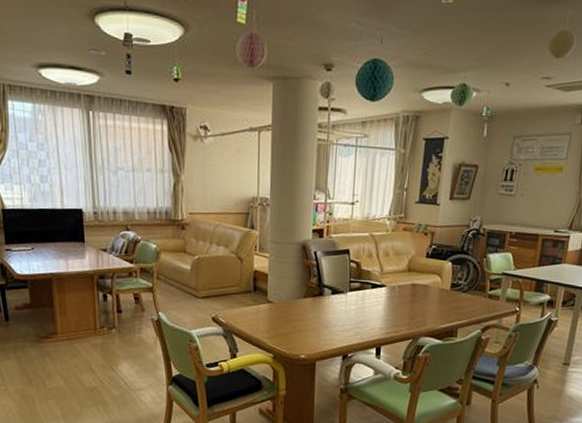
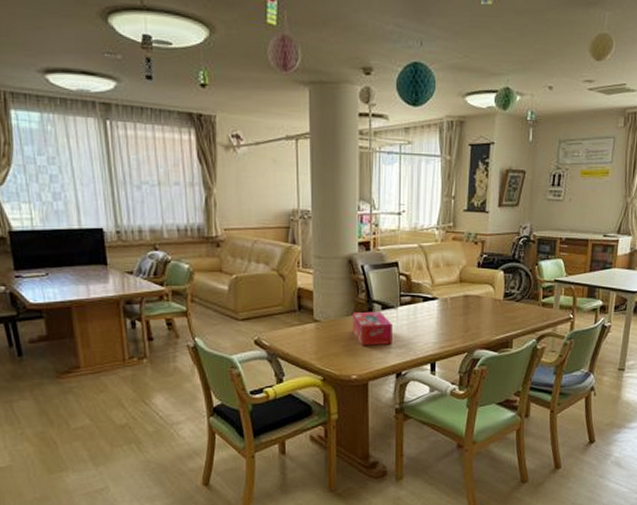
tissue box: none [303,295,341,328] -> present [352,311,392,346]

